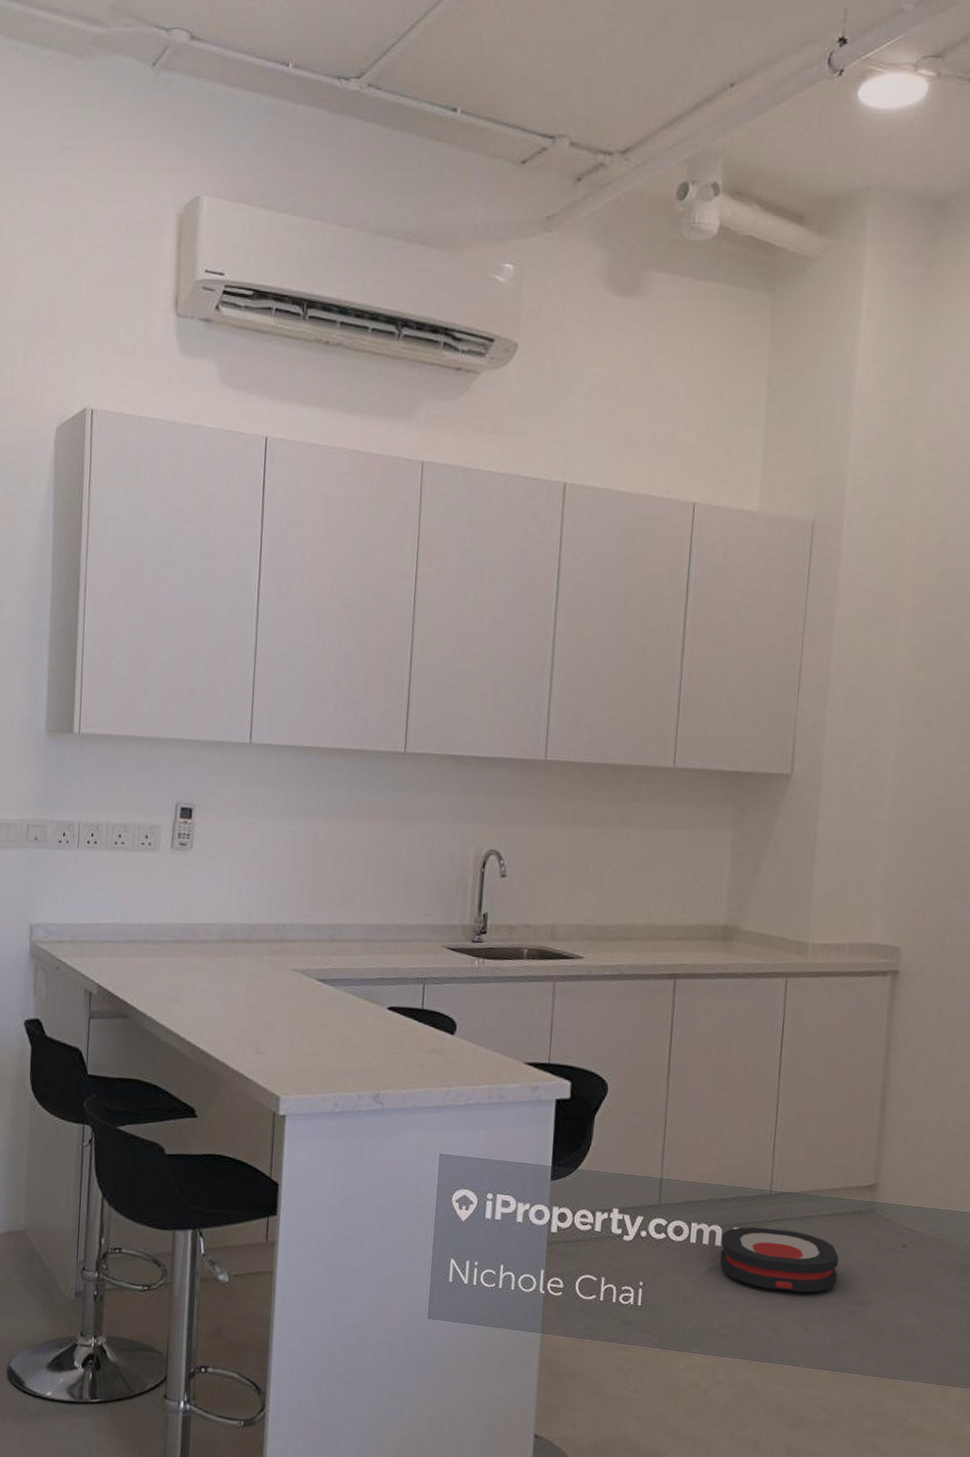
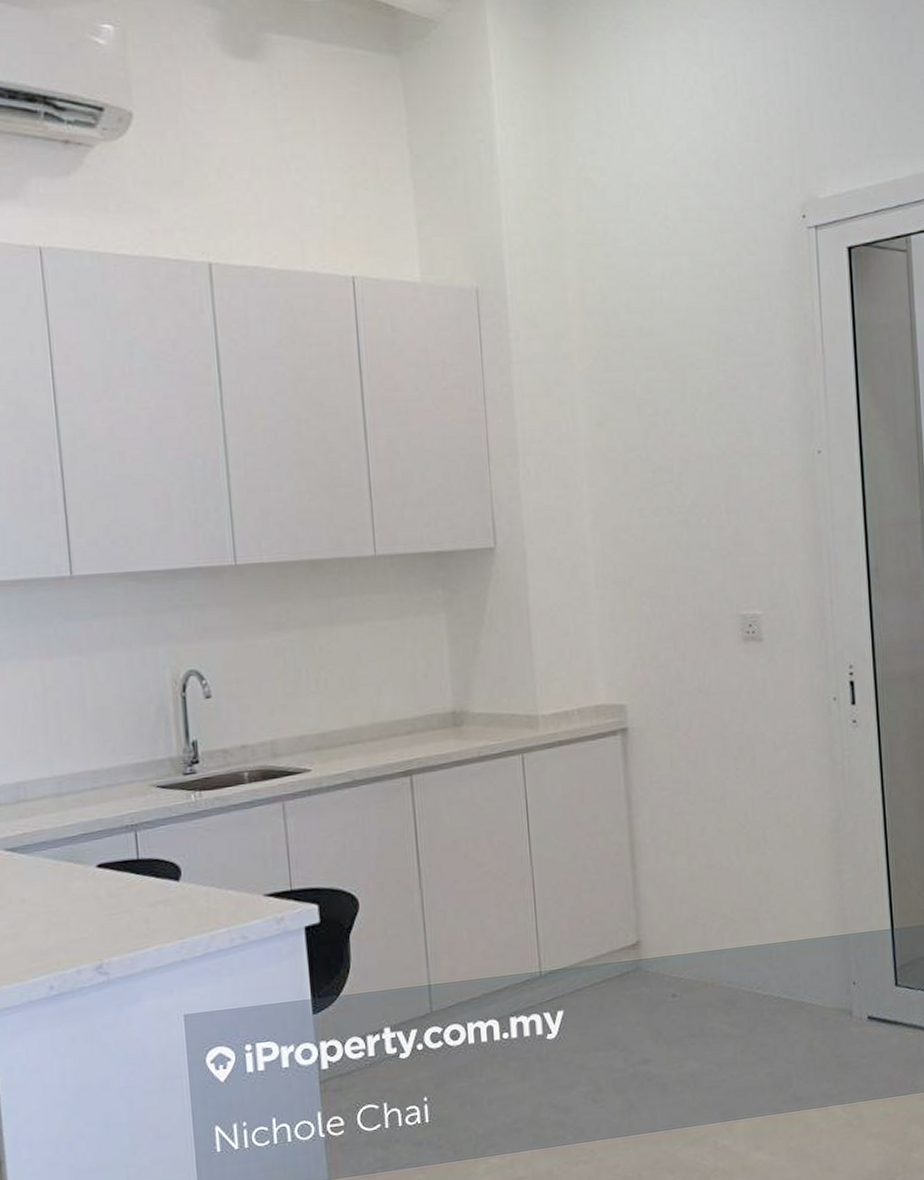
robot vacuum: present [719,1226,840,1293] -> none [499,1006,618,1072]

